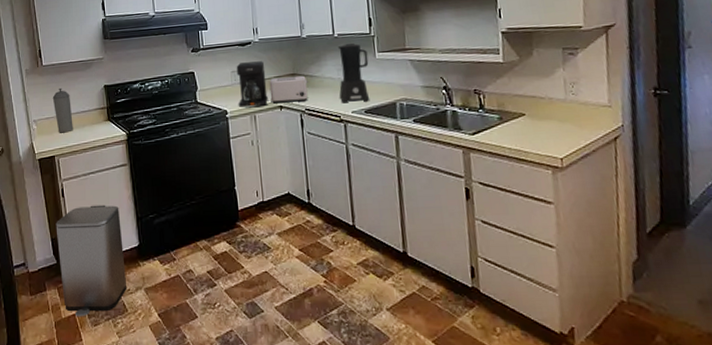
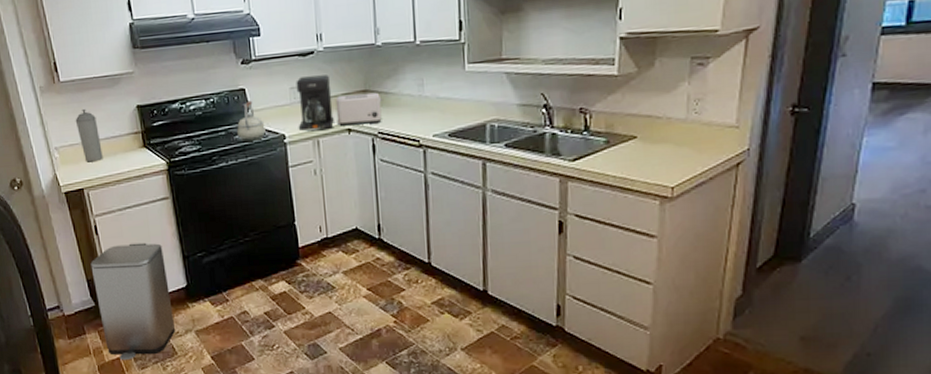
kettle: none [186,81,211,117] -> present [236,100,266,143]
blender: present [337,43,370,104] -> none [418,52,456,126]

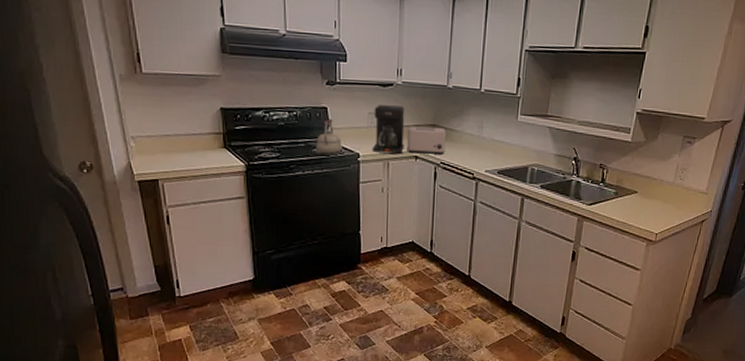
canister: present [75,108,103,163] -> none [155,102,181,156]
pedal bin: present [90,242,175,361] -> none [159,235,238,342]

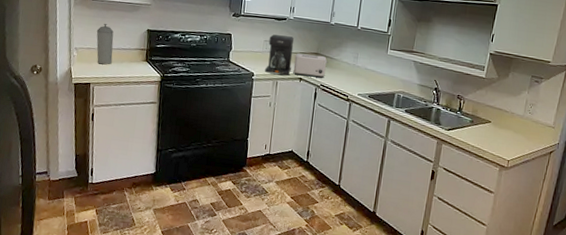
canister: none [155,102,181,156] -> present [96,23,114,65]
kettle: present [315,119,342,157] -> none [218,43,241,74]

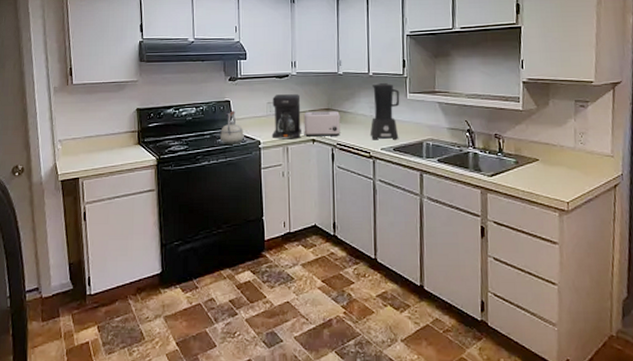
canister: present [96,23,114,65] -> none [81,108,101,155]
kettle: none [218,43,241,74] -> present [219,111,244,146]
blender: none [350,37,382,89] -> present [370,83,400,140]

